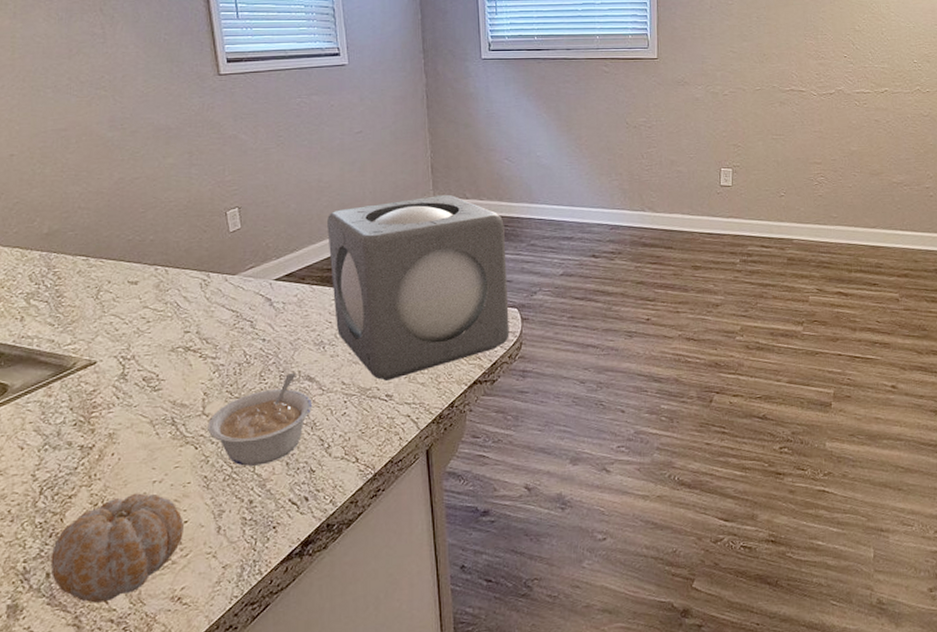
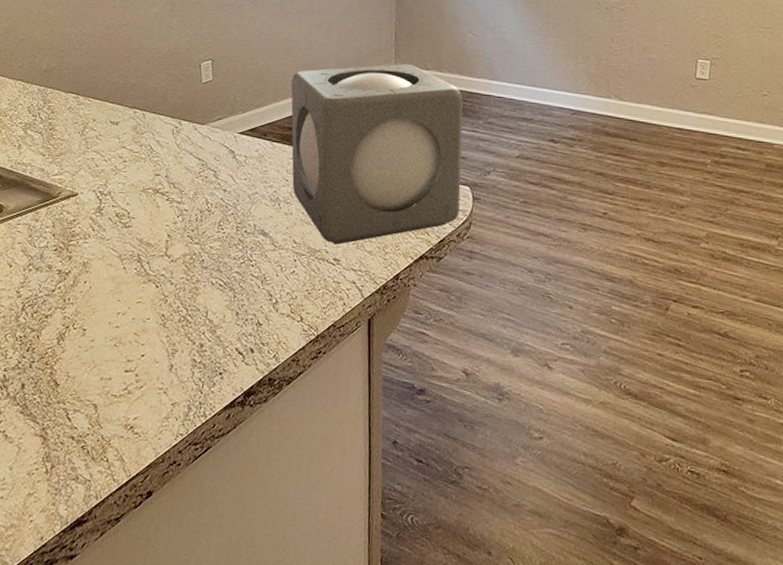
fruit: present [50,493,184,603] -> none [26,321,141,419]
legume: present [208,373,313,466] -> none [168,226,265,312]

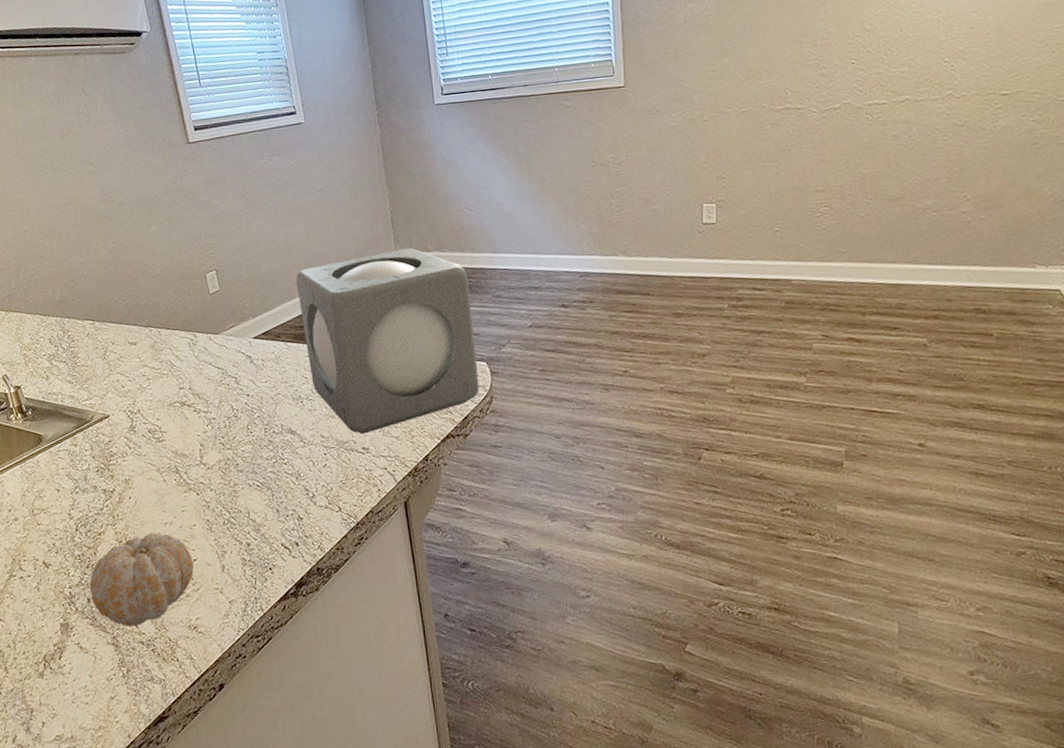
fruit: none [26,321,141,419] -> present [89,533,194,626]

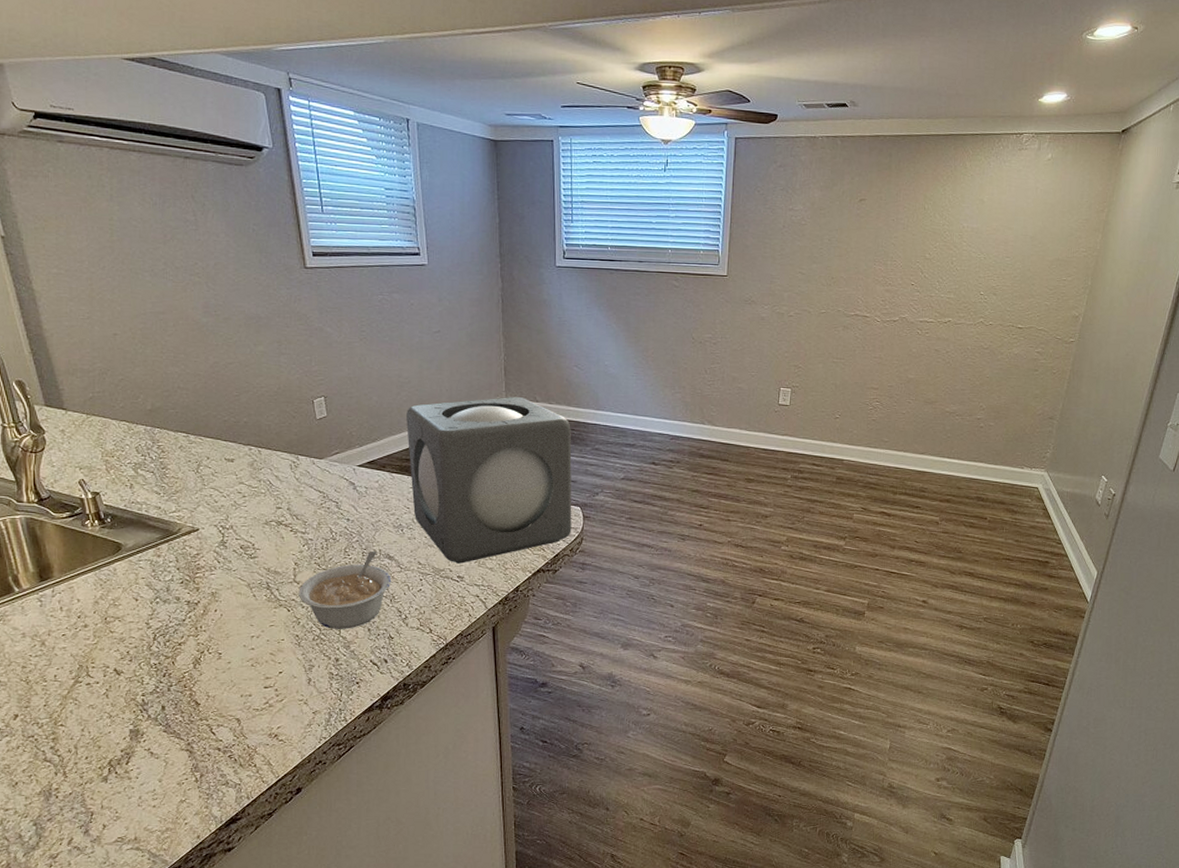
fruit: present [89,533,194,626] -> none [165,645,279,734]
legume: none [206,427,296,512] -> present [298,551,392,629]

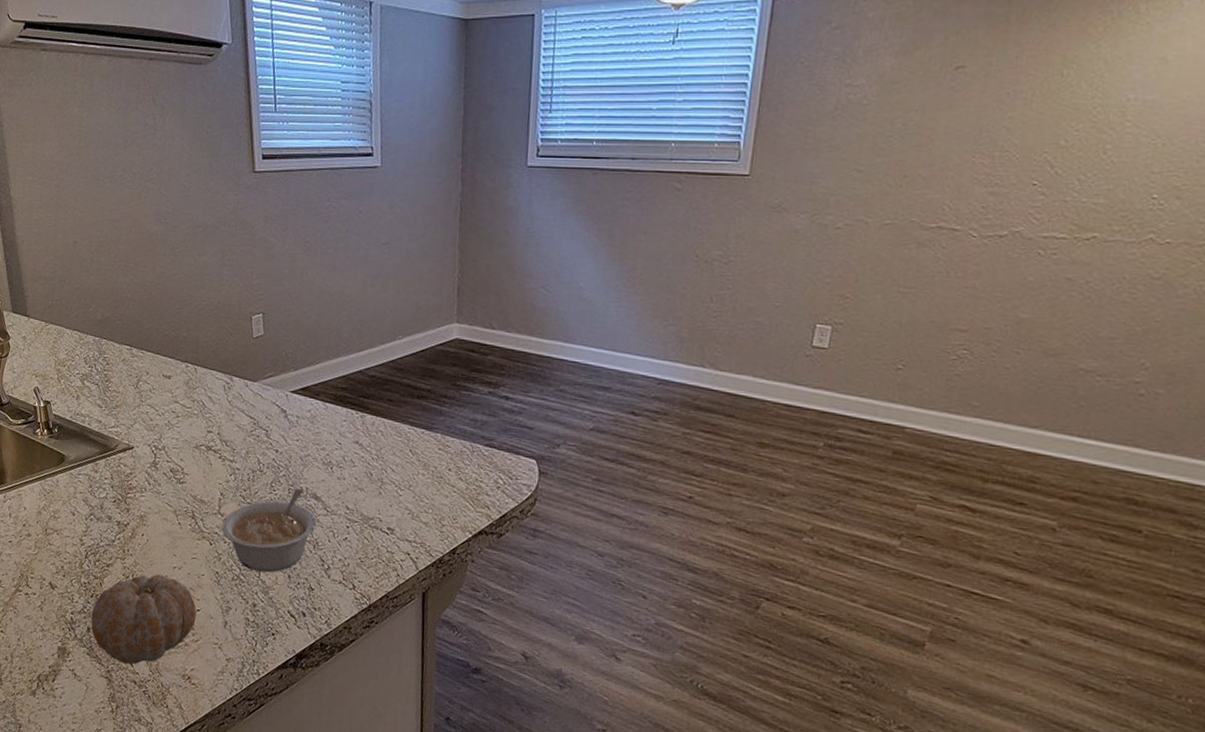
fruit: none [165,645,279,734] -> present [91,574,196,665]
speaker: present [406,397,572,564] -> none [344,322,532,514]

